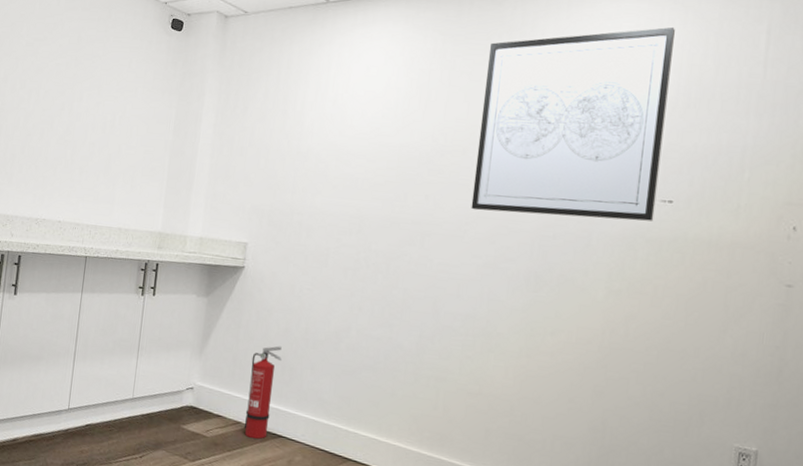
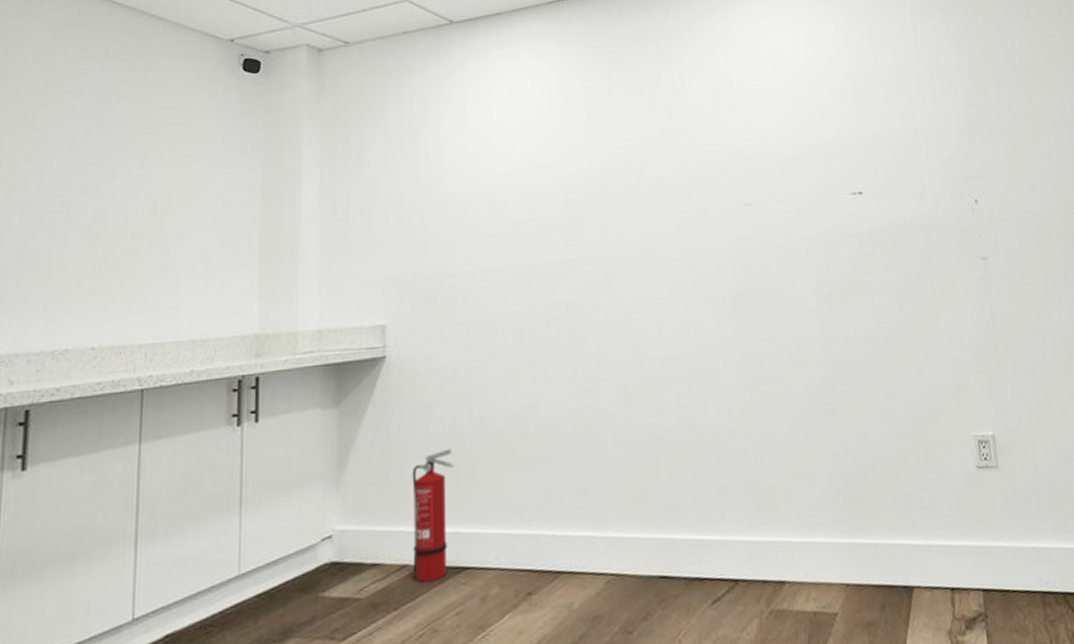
wall art: present [471,26,675,221] -> none [647,19,848,236]

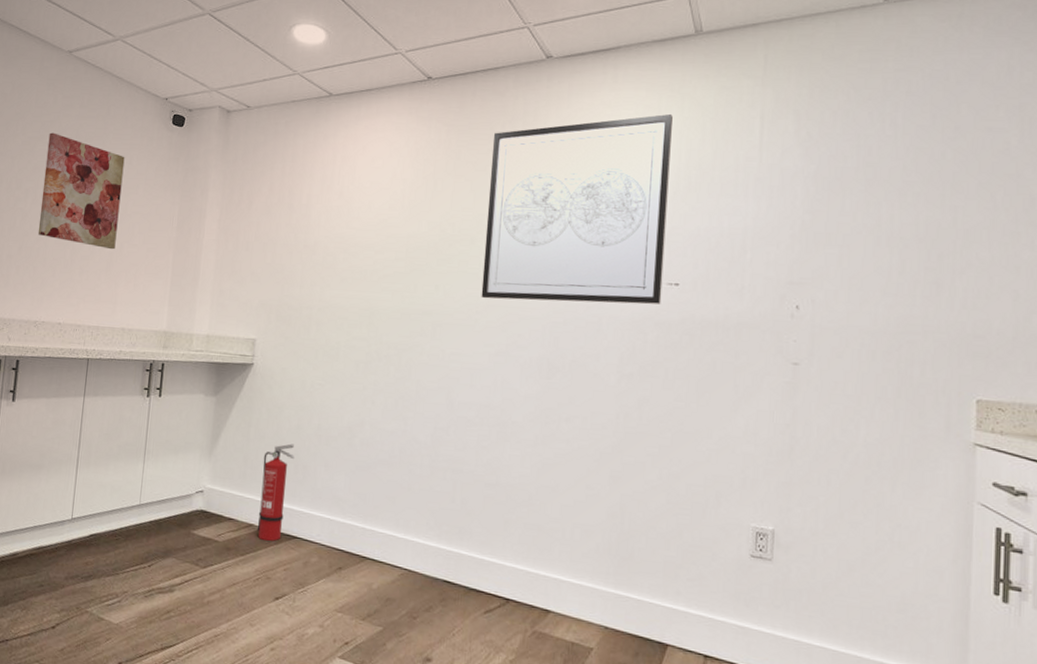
wall art: none [48,94,178,239] -> present [37,132,125,250]
wall art: none [647,19,848,236] -> present [481,113,673,305]

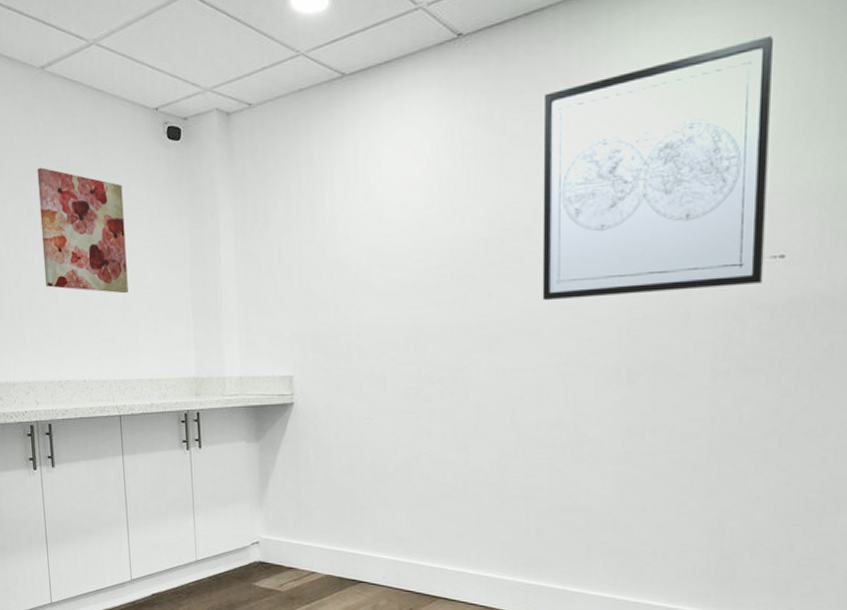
fire extinguisher: present [257,443,295,541] -> none [317,485,351,587]

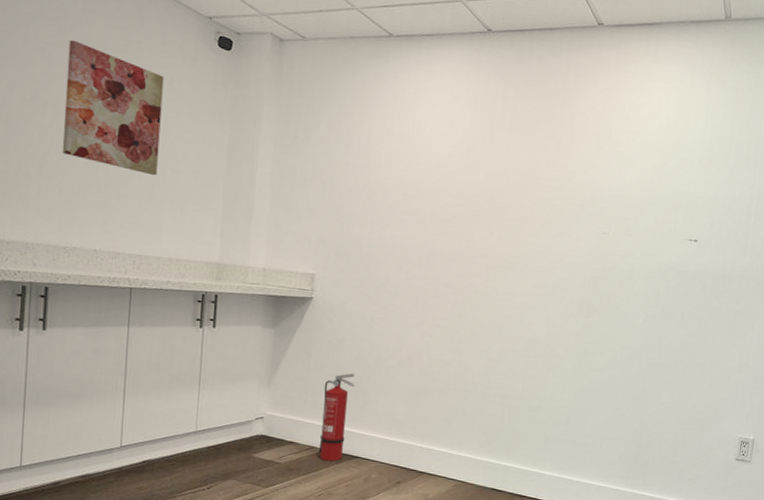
fire extinguisher: none [317,485,351,587] -> present [318,373,356,461]
wall art: present [542,35,773,301] -> none [531,90,702,257]

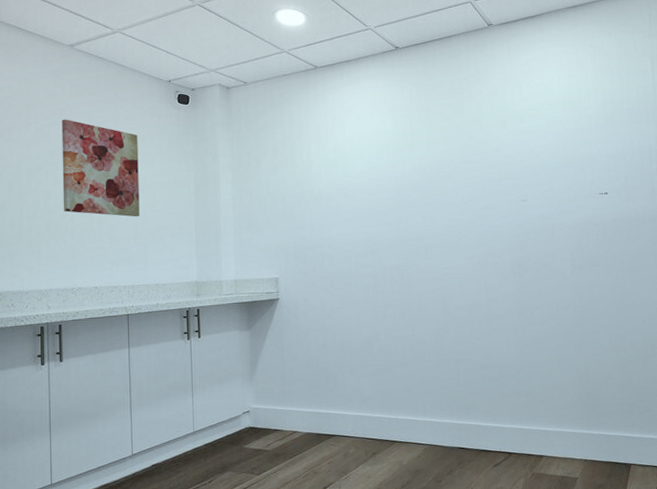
fire extinguisher: present [318,373,356,461] -> none [298,360,325,442]

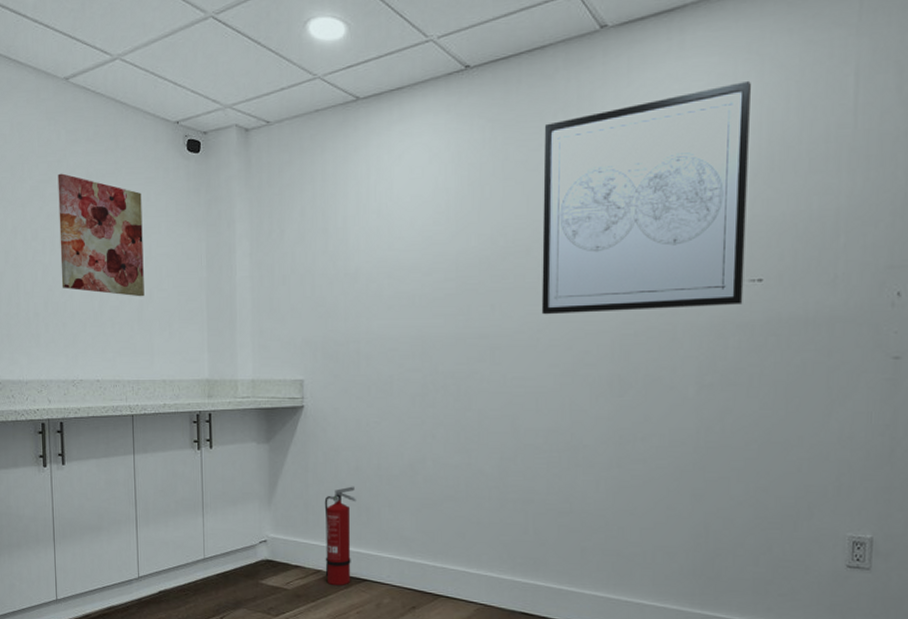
fire extinguisher: none [298,360,325,442] -> present [324,486,357,585]
wall art: none [454,63,597,222] -> present [541,80,751,315]

